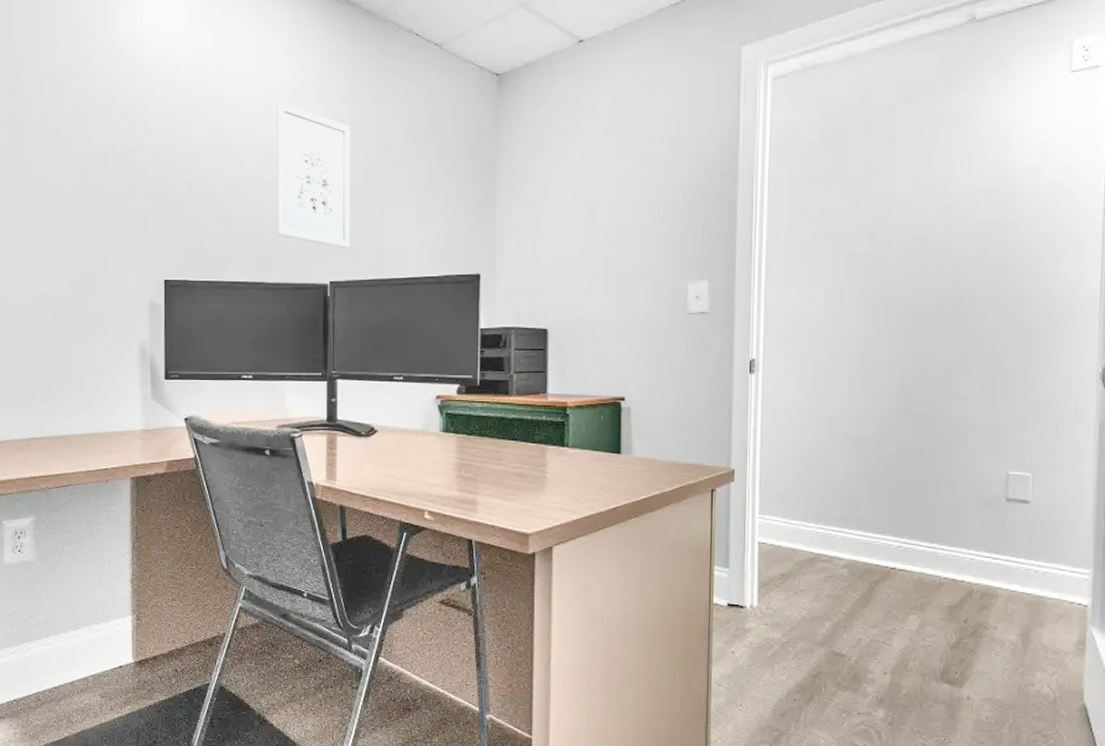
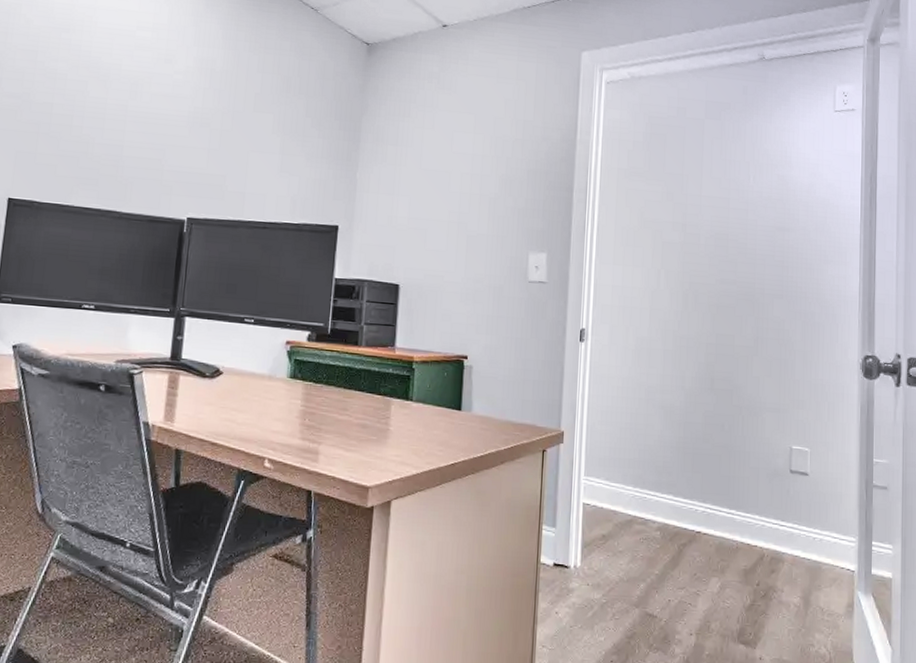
wall art: present [275,101,350,249] -> none [135,37,222,188]

